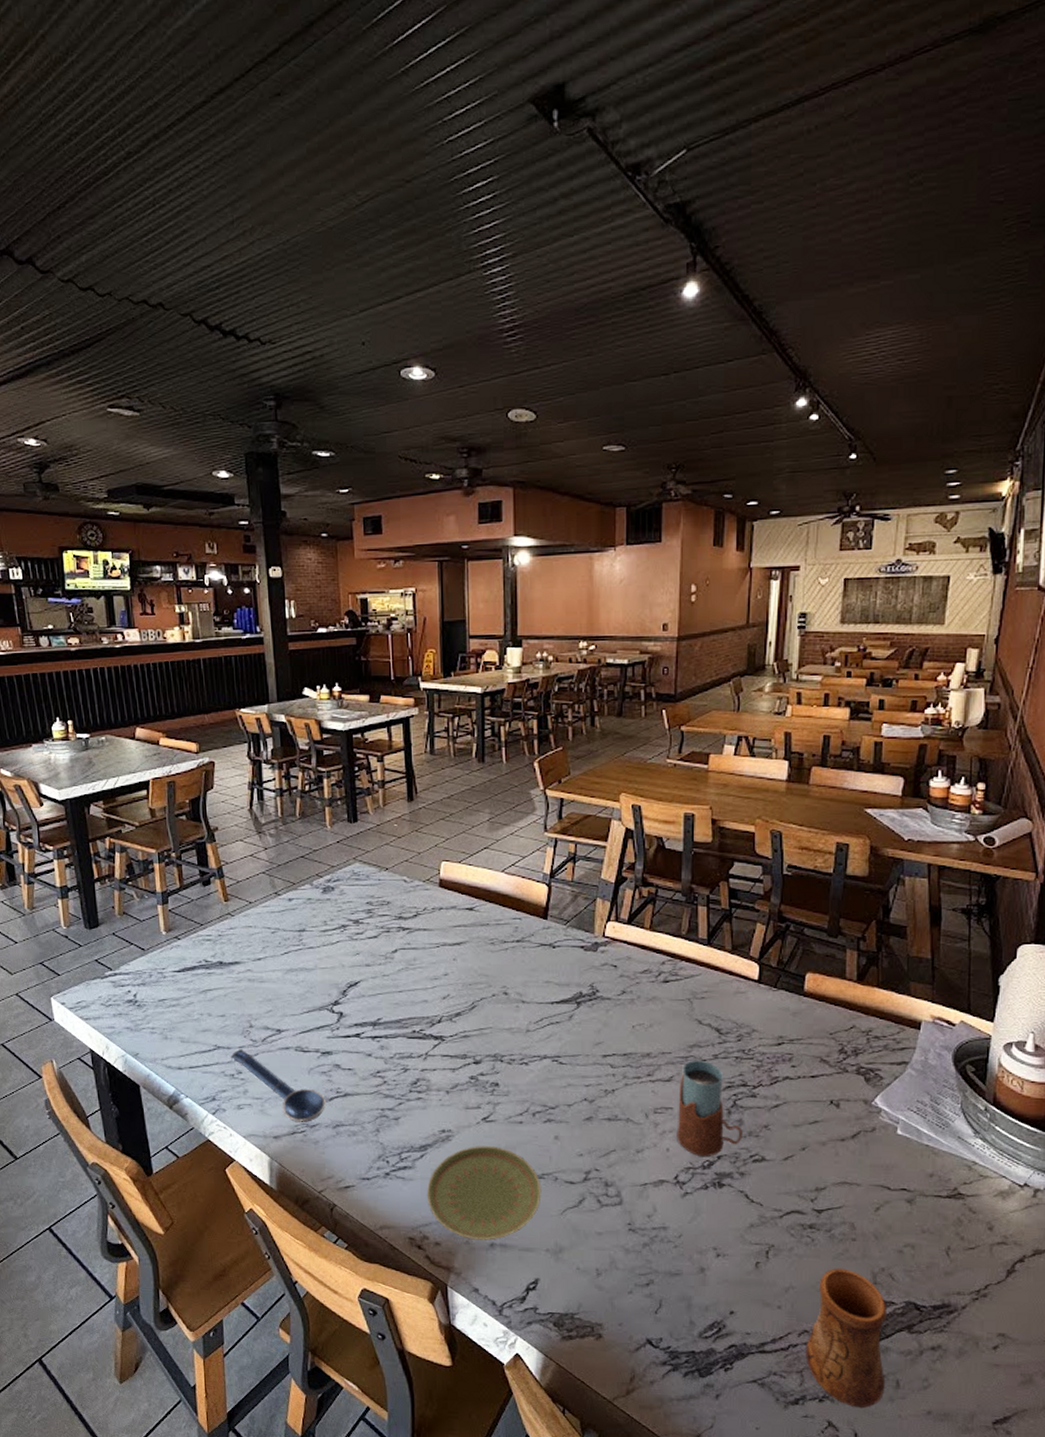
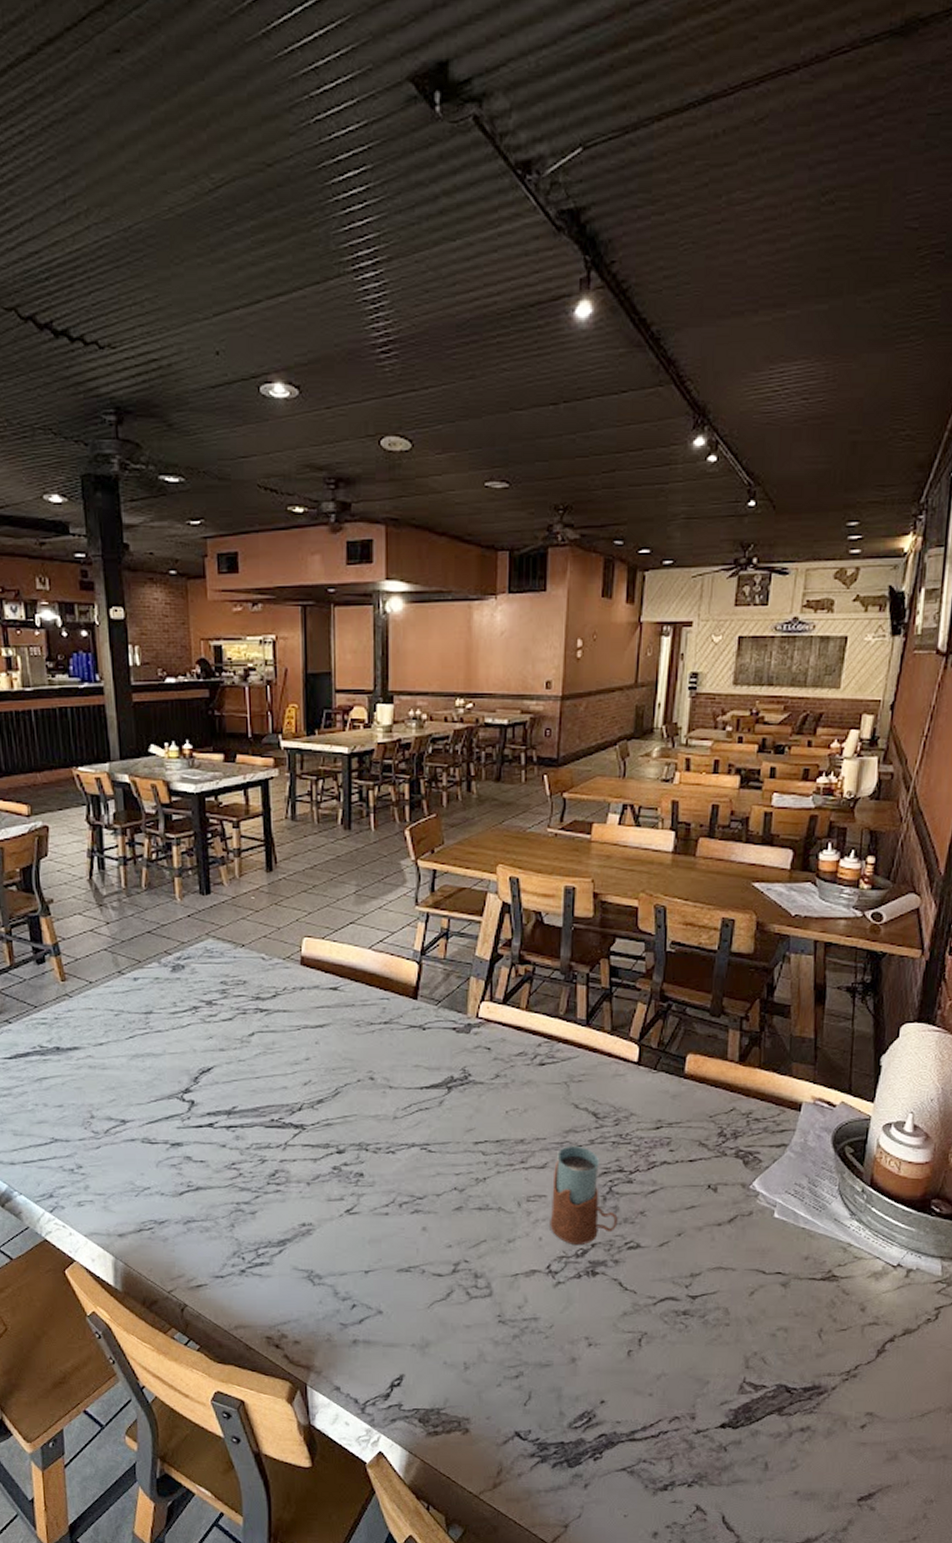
spoon: present [230,1048,326,1122] -> none [69,1140,175,1219]
plate: present [427,1146,542,1240] -> none [286,1239,408,1337]
cup: present [805,1268,888,1409] -> none [675,1354,759,1492]

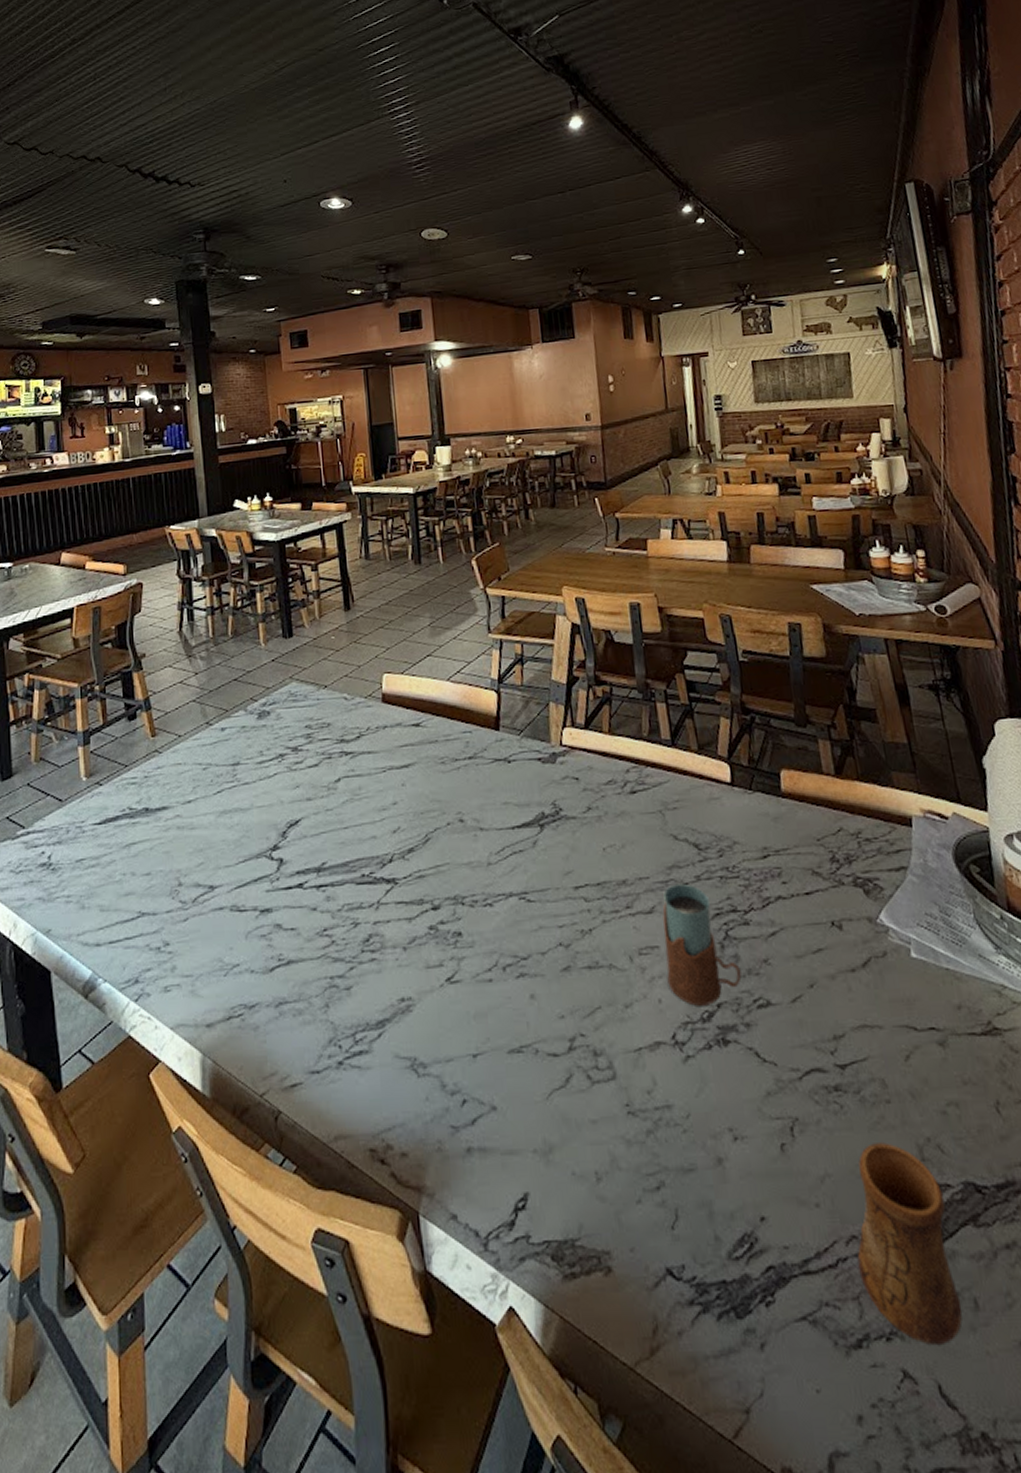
cup: none [675,1354,759,1492] -> present [857,1142,963,1346]

